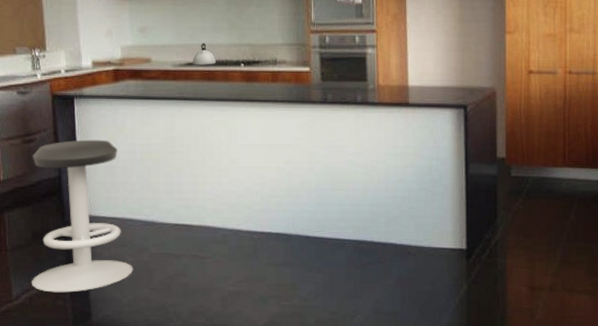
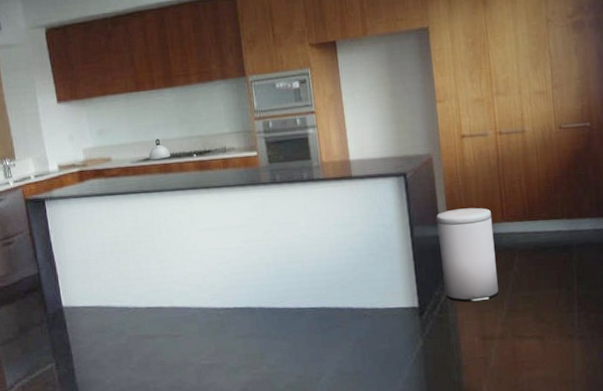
bar stool: present [31,139,133,293] -> none [12,236,114,380]
pedal bin: none [494,149,553,249] -> present [436,207,499,302]

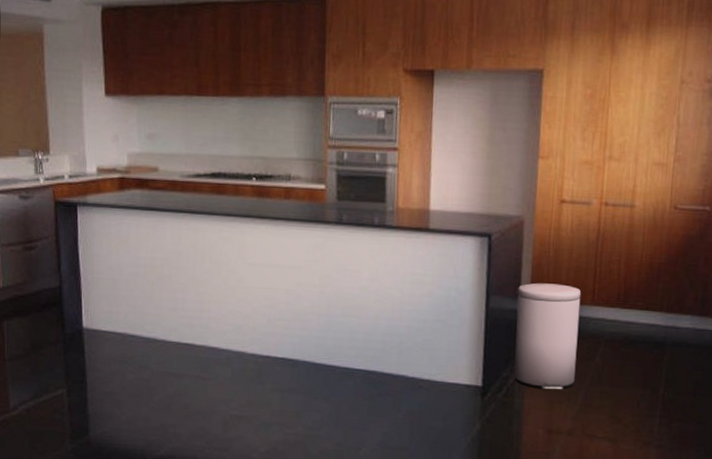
kettle: present [148,138,171,160] -> none [201,153,227,178]

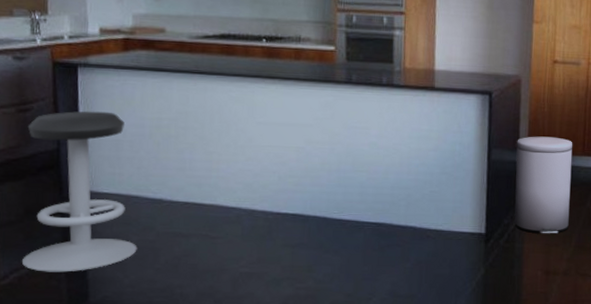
bar stool: none [29,249,133,407] -> present [21,111,137,272]

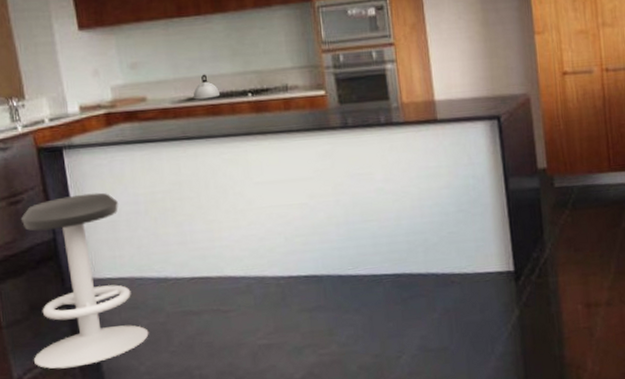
kettle: none [210,15,237,39] -> present [193,74,221,100]
pedal bin: present [514,136,573,234] -> none [535,155,605,264]

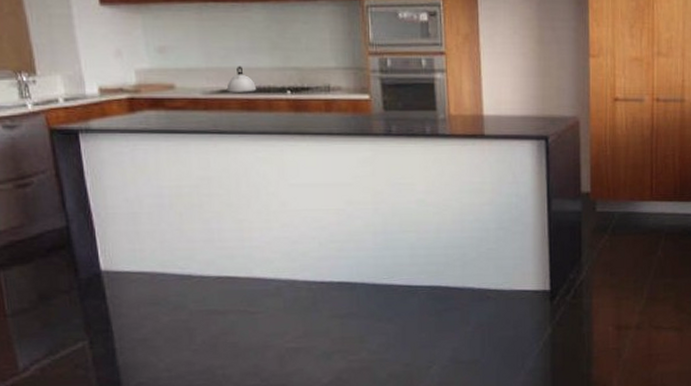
bar stool: present [20,192,149,369] -> none [29,182,170,361]

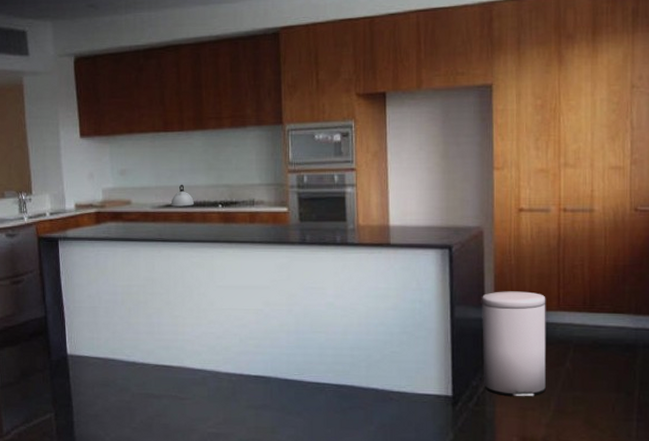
pedal bin: none [578,182,640,288] -> present [482,291,546,397]

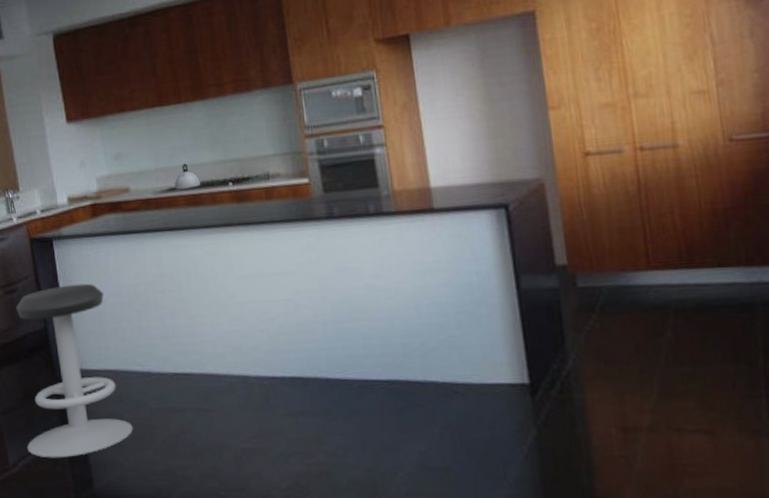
bar stool: none [20,281,116,430] -> present [15,283,133,458]
pedal bin: present [482,291,546,397] -> none [552,250,645,379]

